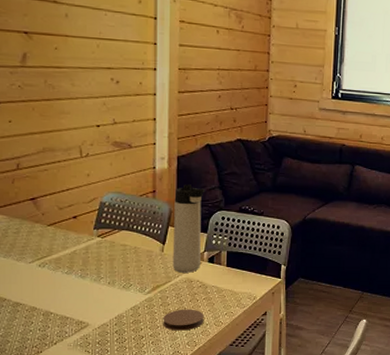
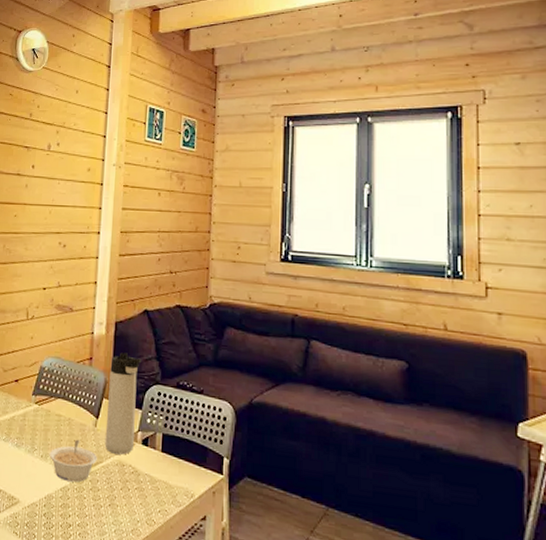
legume: none [116,264,166,301] -> present [49,439,97,482]
coaster: present [163,309,204,331] -> none [91,497,136,526]

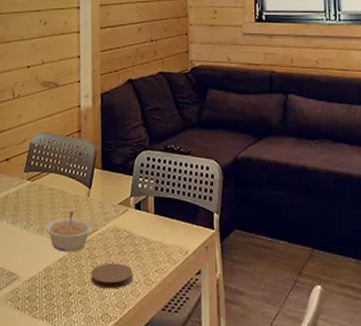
coaster: none [91,497,136,526] -> present [90,263,133,289]
thermos bottle: present [104,352,142,455] -> none [98,122,129,221]

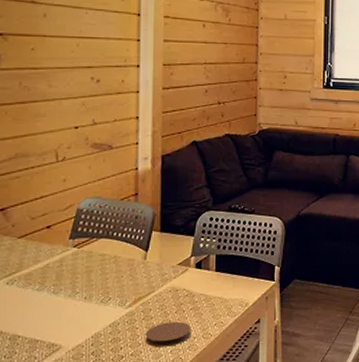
legume: present [45,210,93,252] -> none [93,274,149,317]

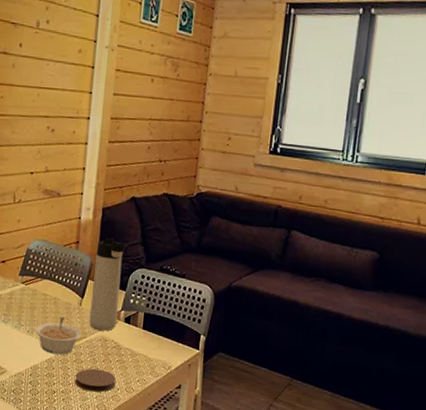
legume: none [93,274,149,317] -> present [35,316,81,355]
thermos bottle: none [156,184,192,282] -> present [89,237,128,331]

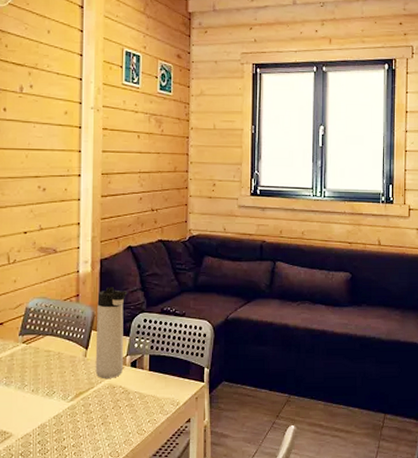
legume: present [35,316,81,355] -> none [40,370,88,409]
coaster: present [75,368,116,393] -> none [85,416,127,440]

